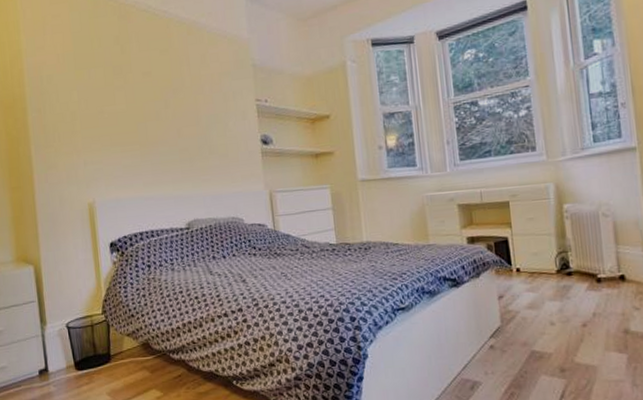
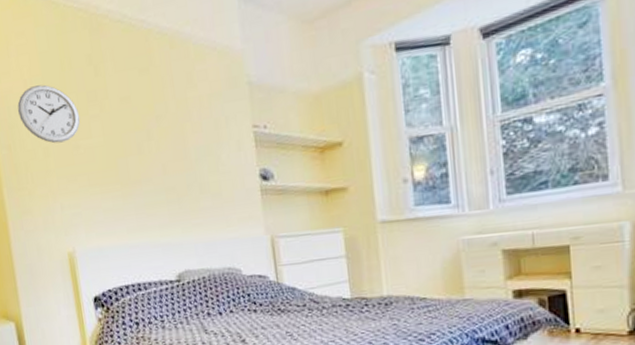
wall clock: none [49,59,106,109] -> present [17,84,81,144]

